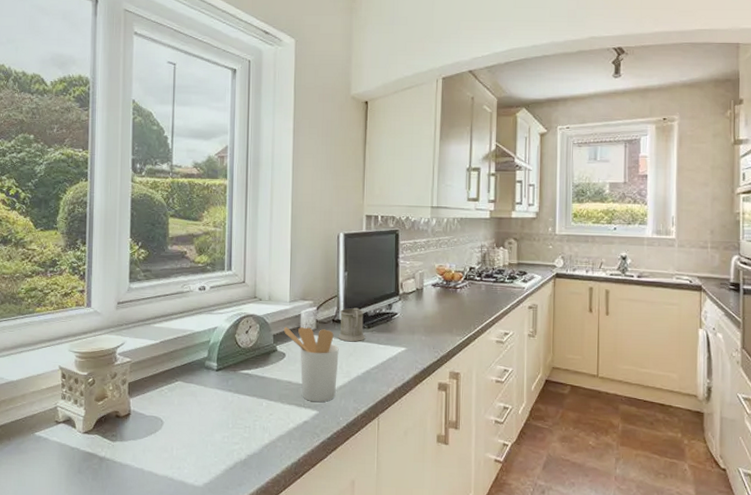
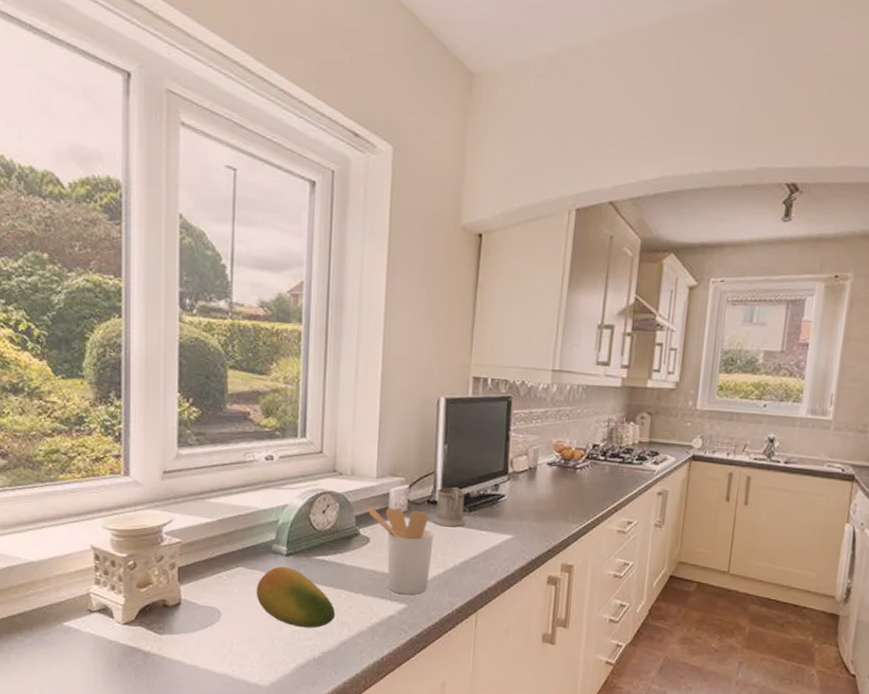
fruit: none [192,380,258,434] -> present [256,566,336,628]

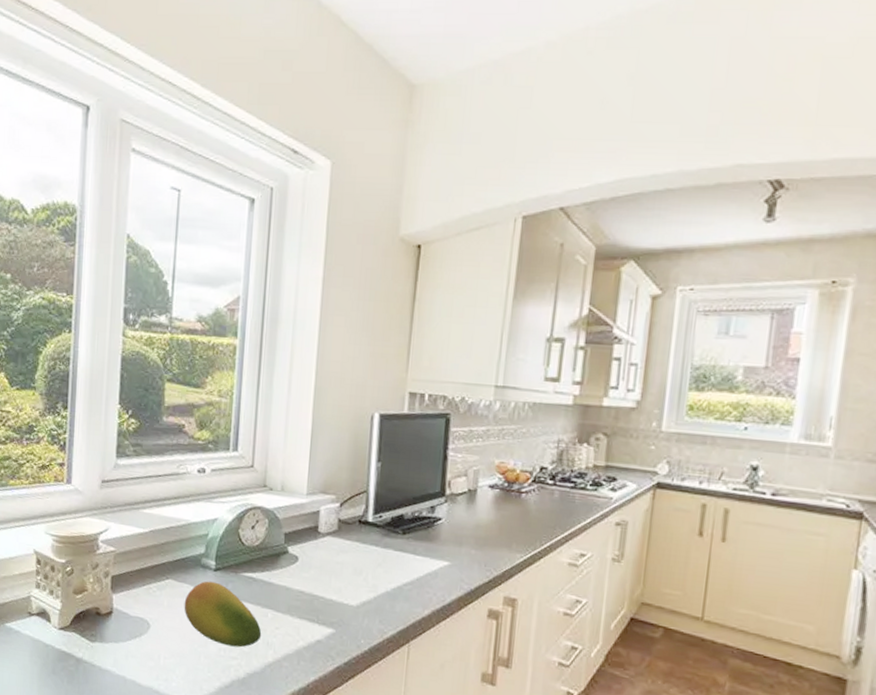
utensil holder: present [368,507,434,595] -> none [297,524,365,620]
mug: present [433,487,466,527] -> none [365,507,399,550]

